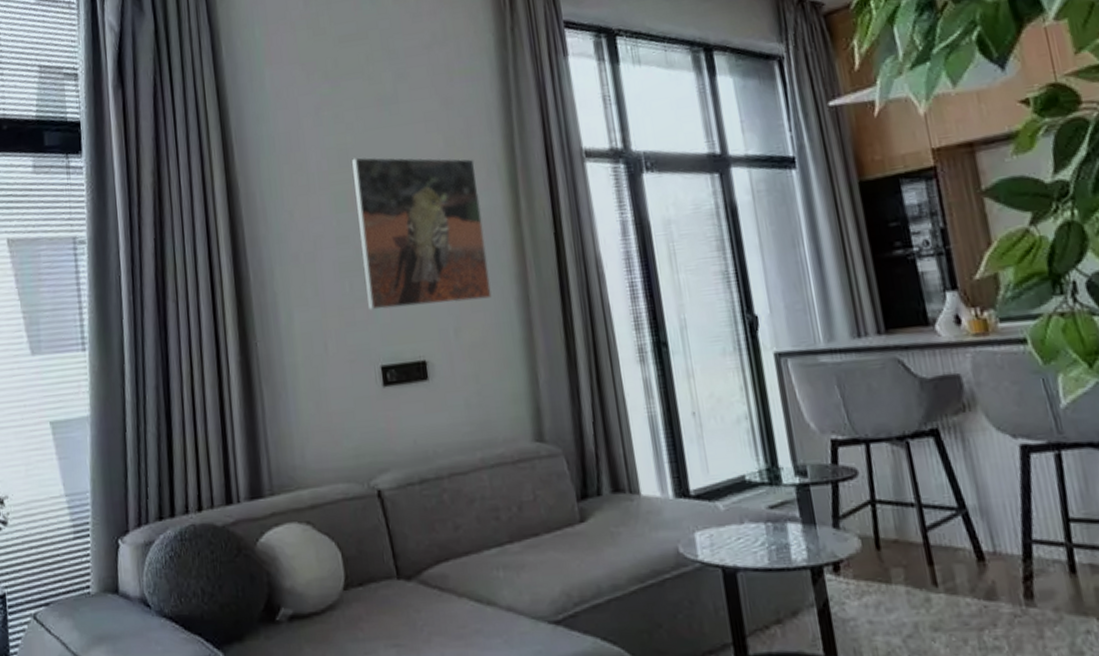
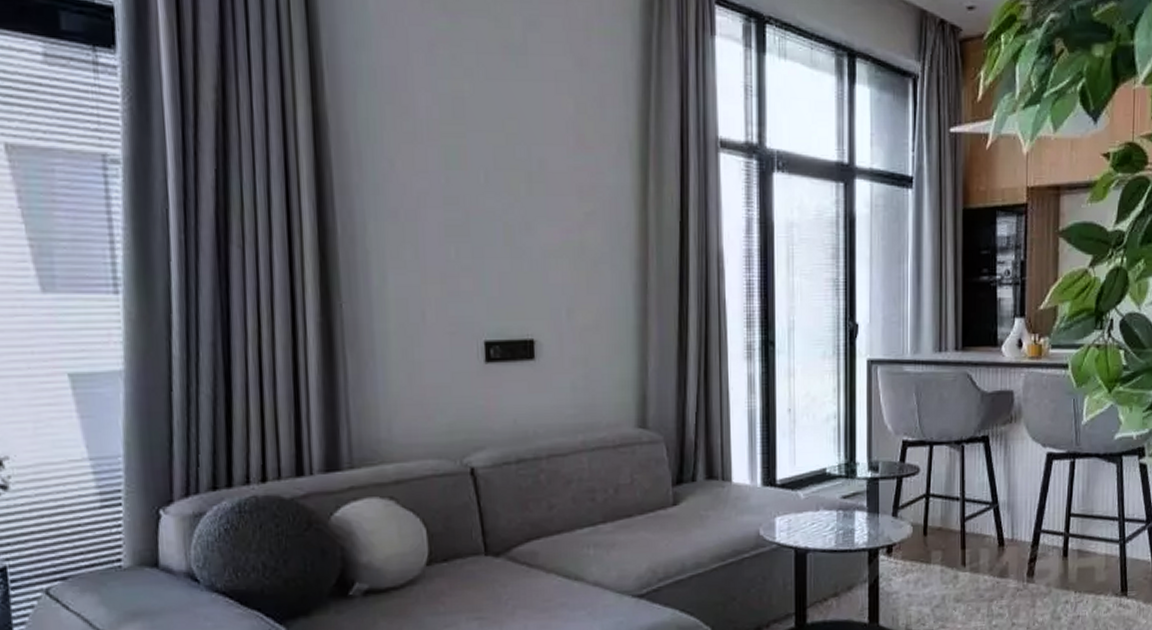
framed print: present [351,157,493,311] -> none [467,109,611,282]

